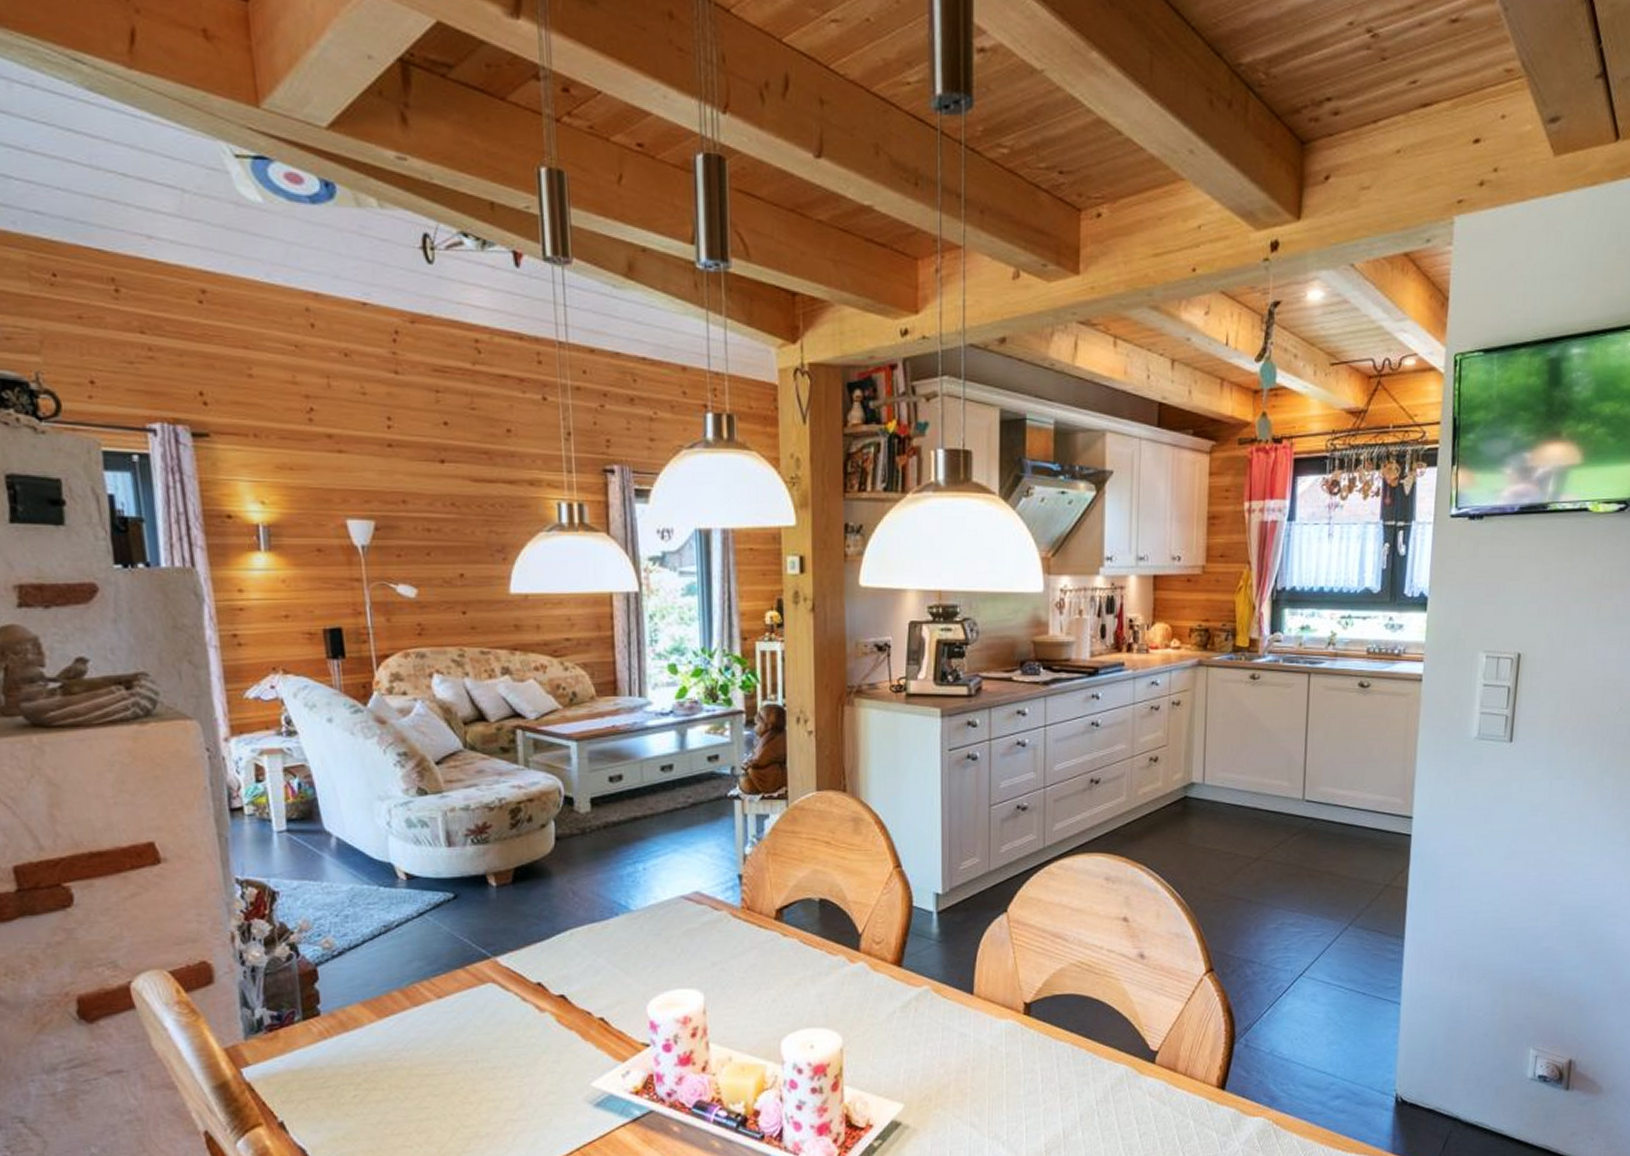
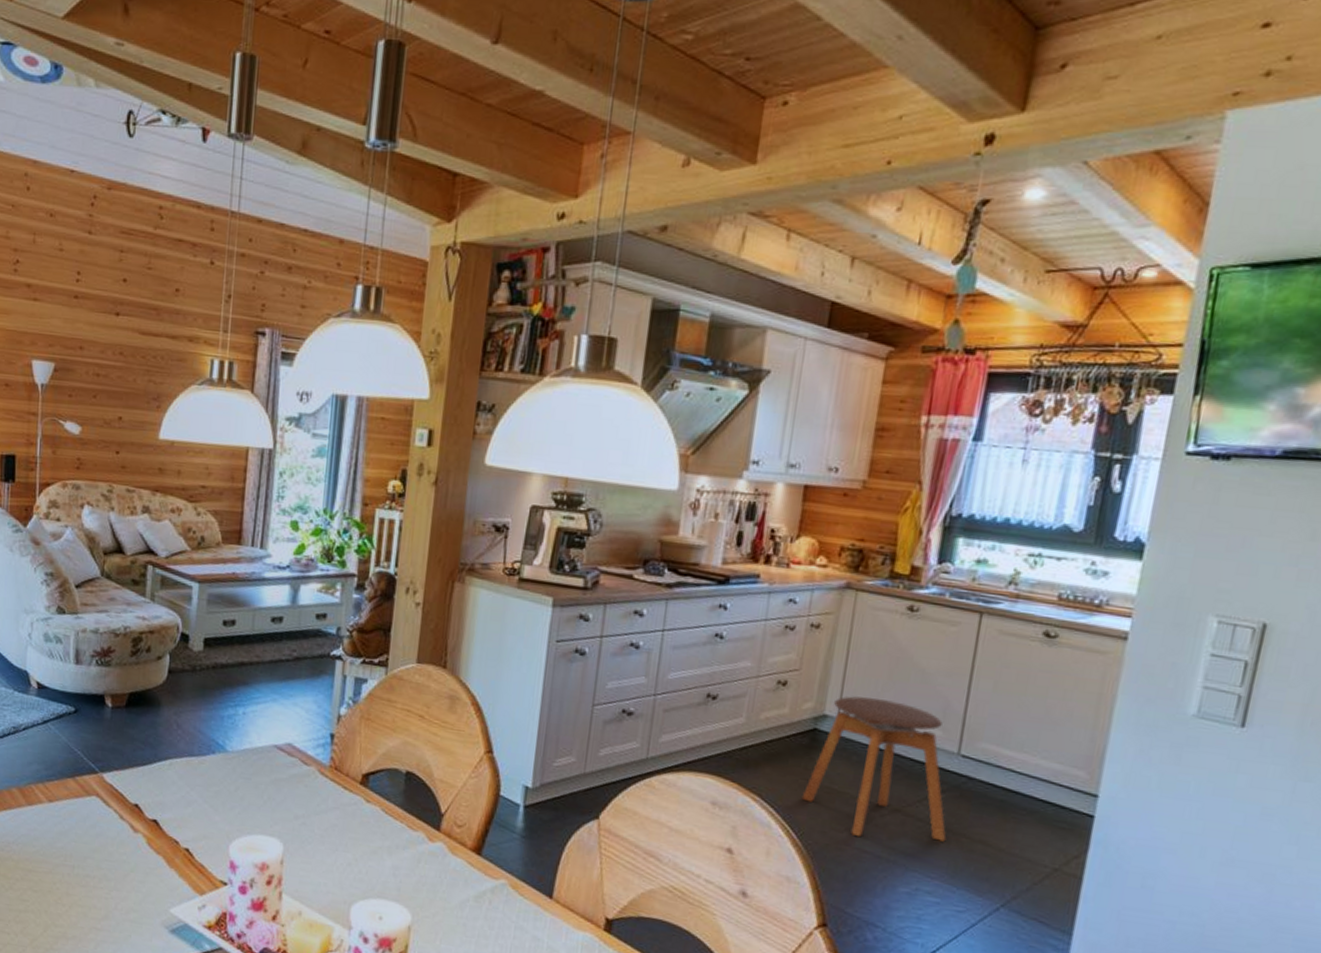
stool: none [1181,761,1301,887] -> present [801,696,947,842]

